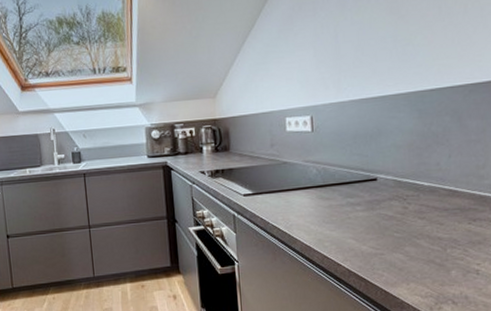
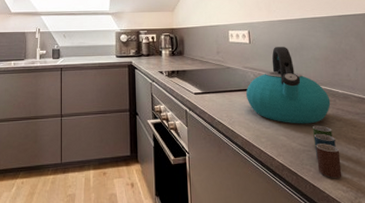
kettle: none [307,133,413,225] -> present [246,47,331,124]
cup: none [388,224,421,284] -> present [313,125,342,179]

